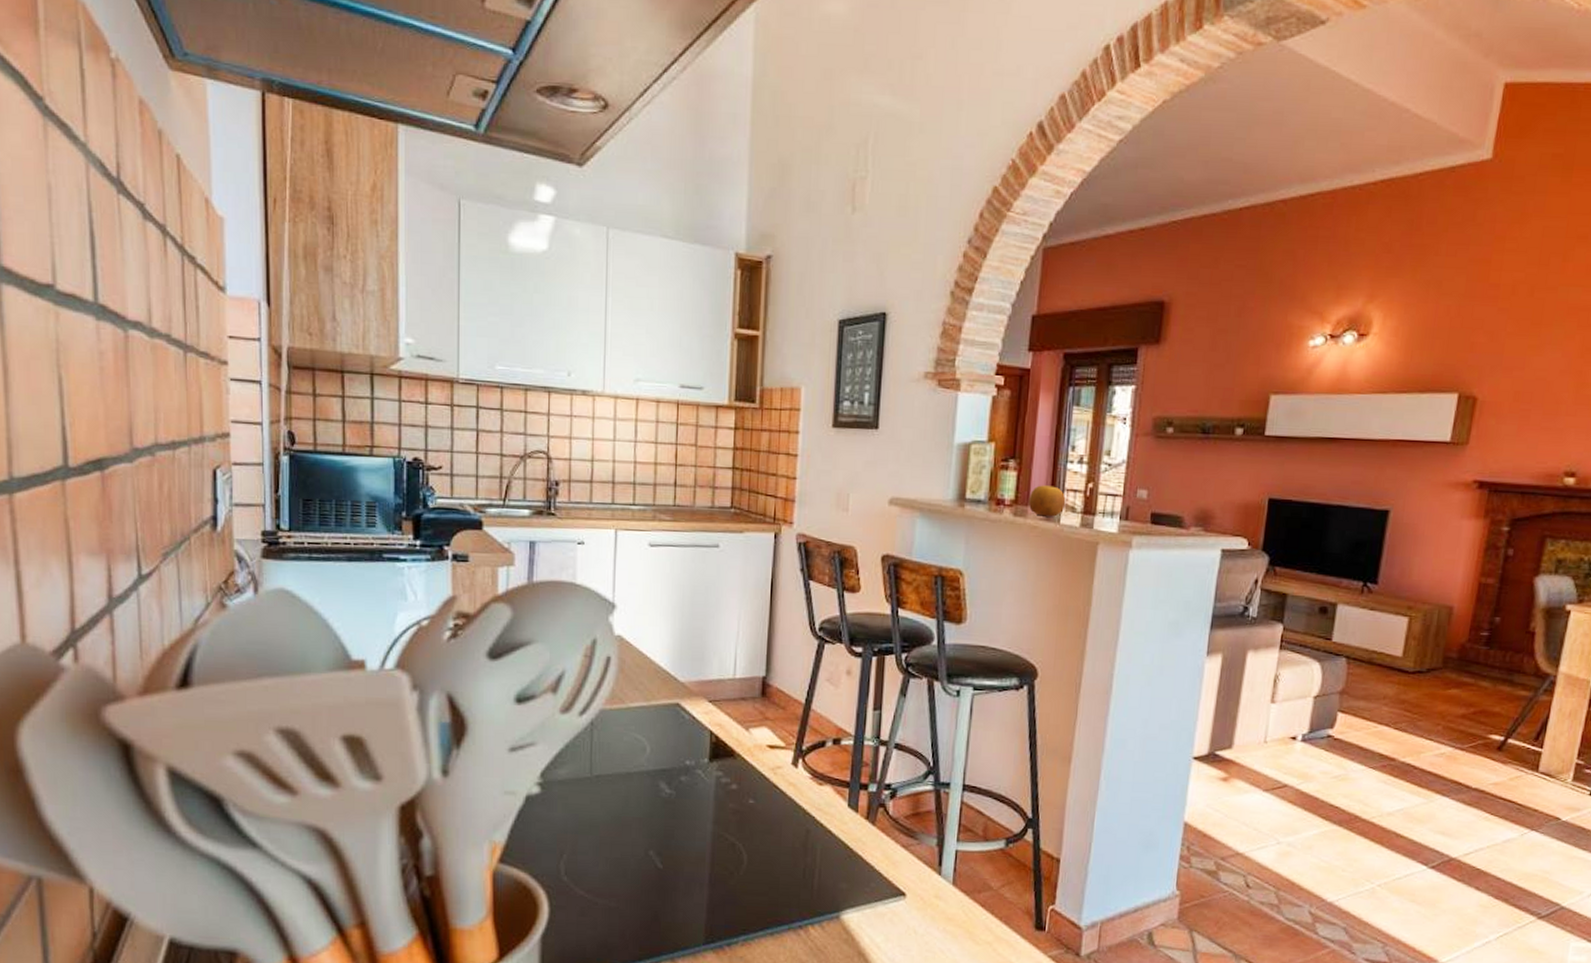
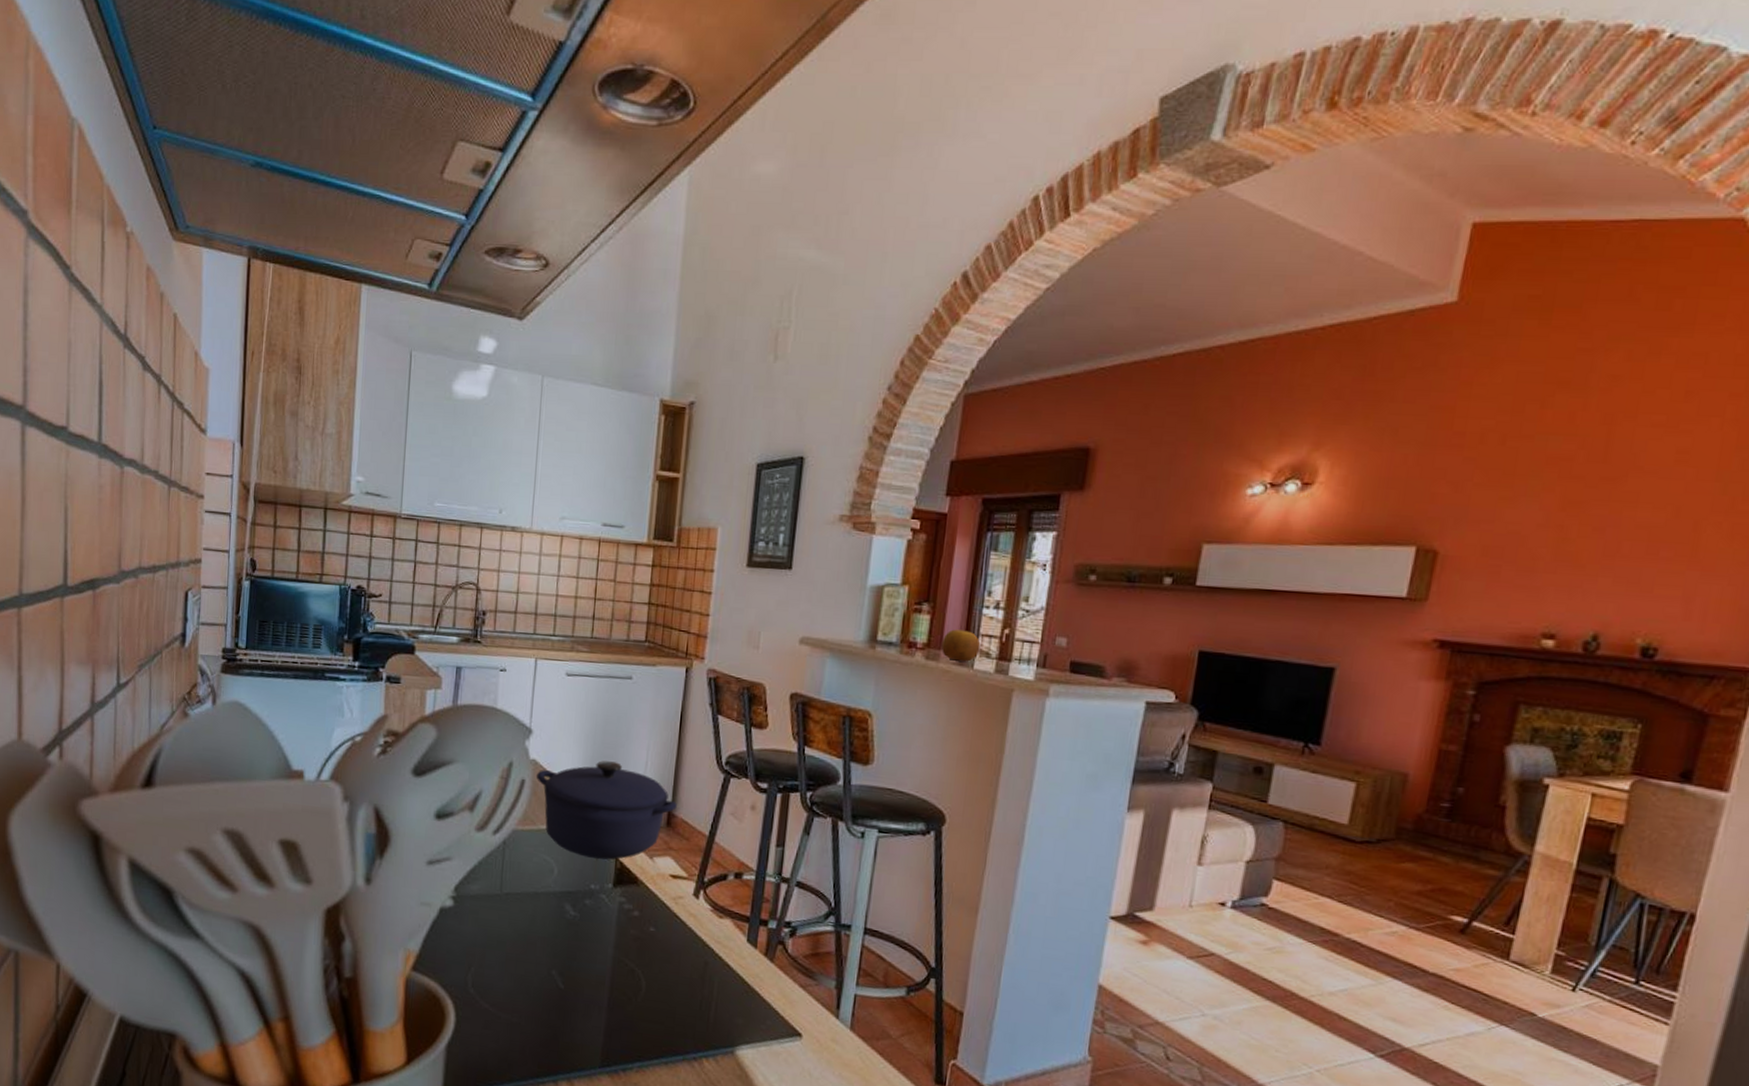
cooking pot: none [622,633,771,734] -> present [535,760,677,860]

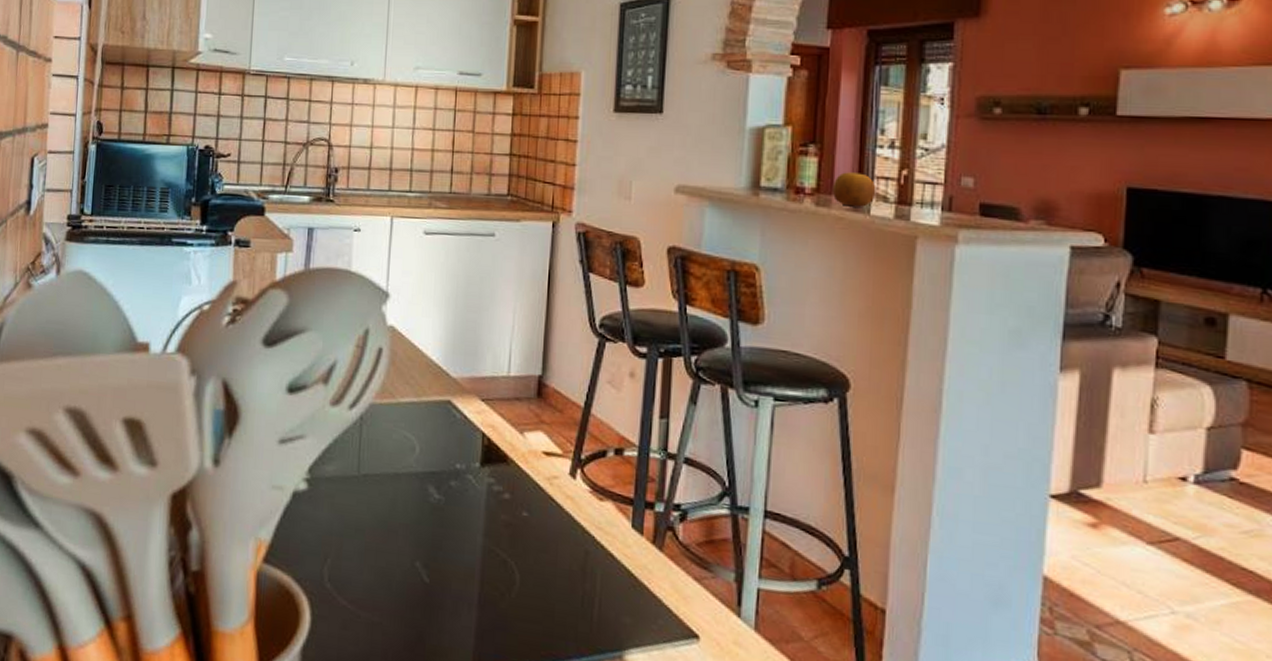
cooking pot: present [535,760,677,860] -> none [394,325,548,436]

